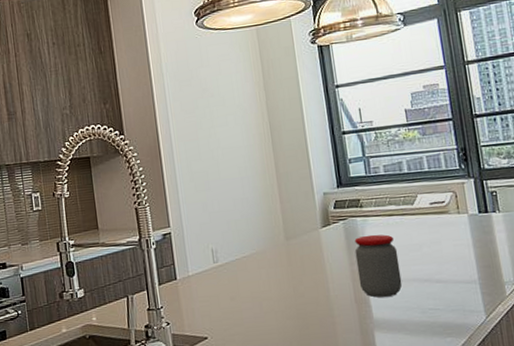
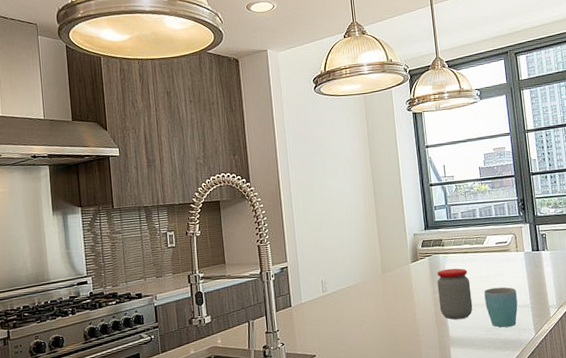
mug: none [416,257,462,308] -> present [484,287,518,328]

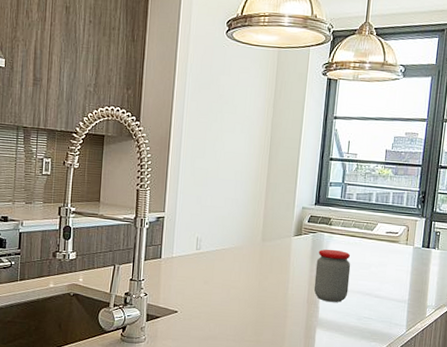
mug: present [484,287,518,328] -> none [361,276,397,319]

